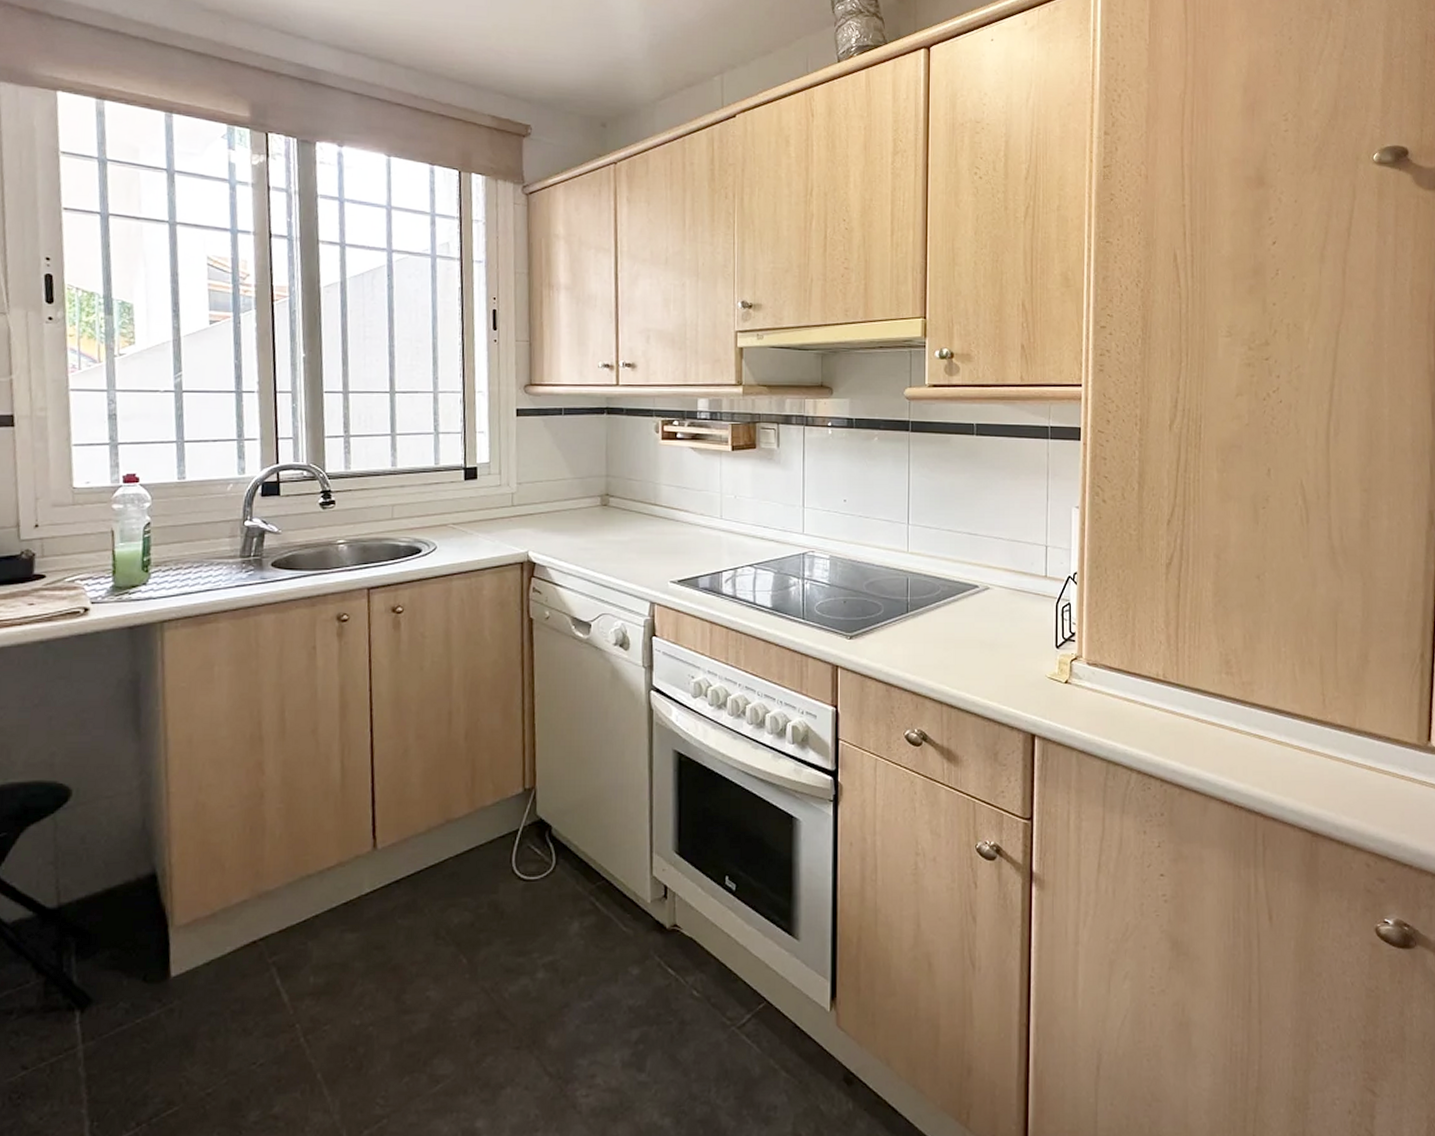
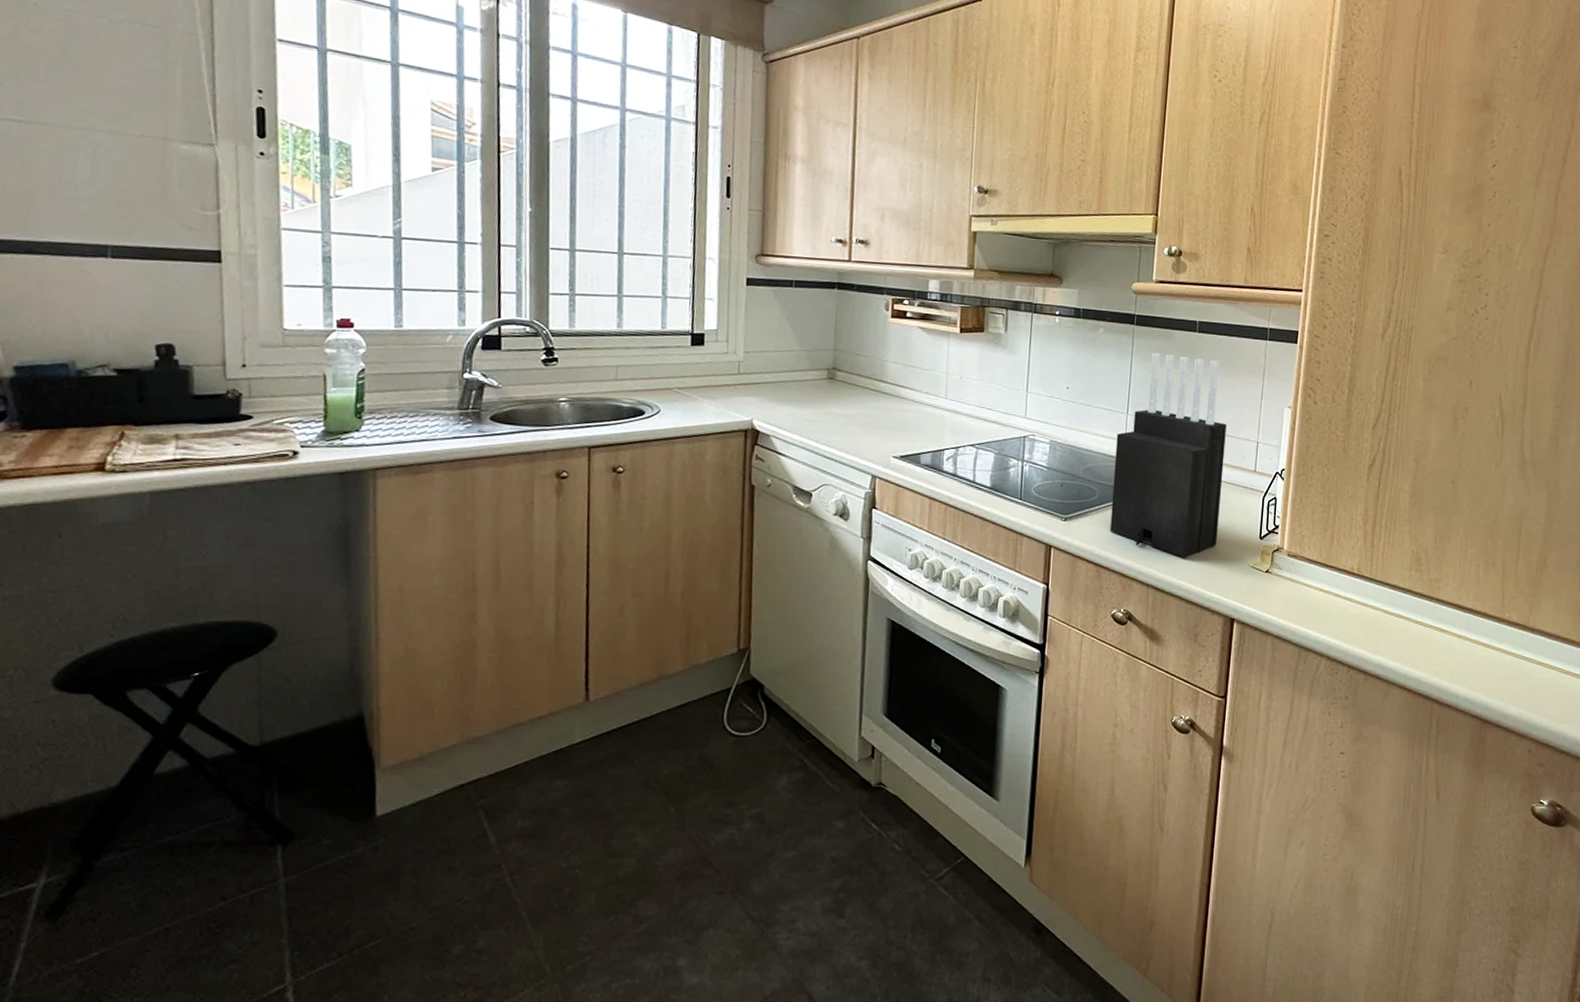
knife block: none [898,458,1012,672] -> present [1110,352,1227,558]

